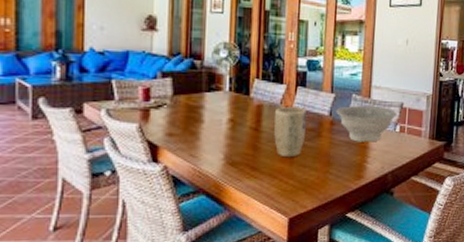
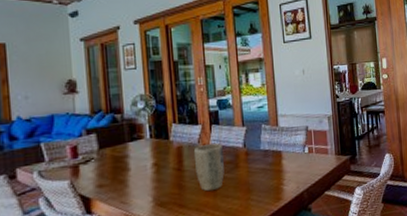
bowl: present [336,105,397,142] -> none [249,132,304,168]

